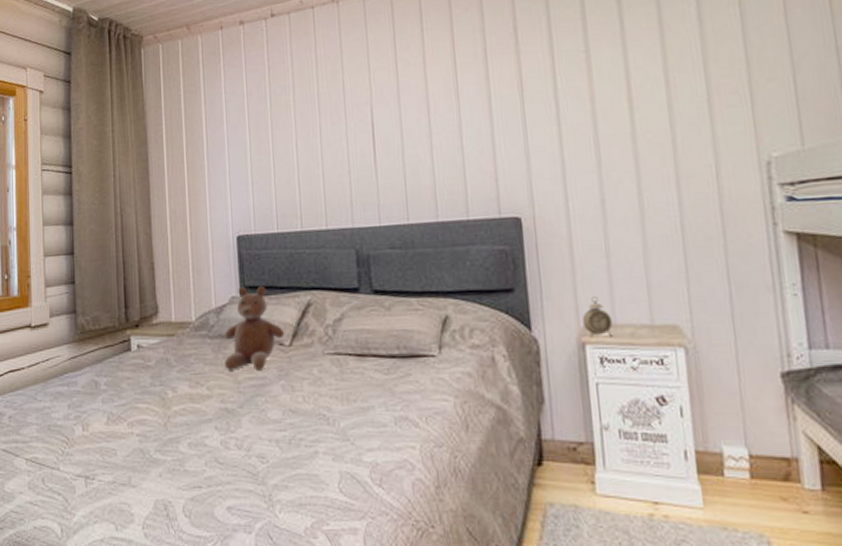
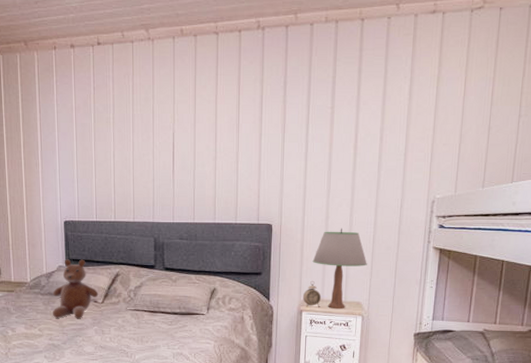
table lamp: none [589,214,679,339] -> present [312,228,367,310]

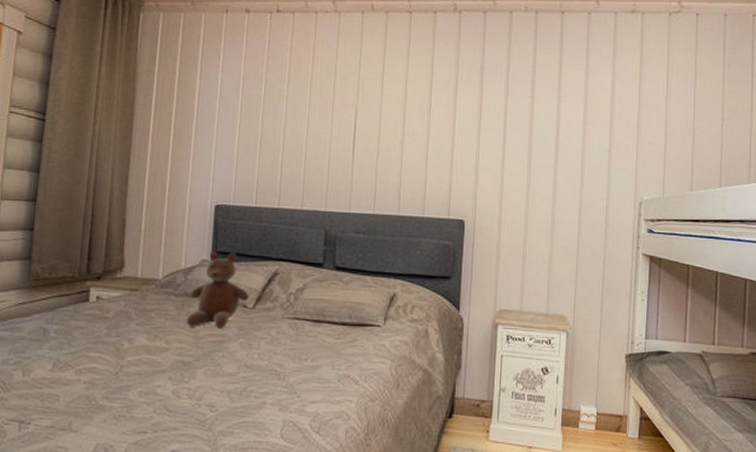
alarm clock: present [302,280,322,307] -> none [498,288,521,320]
table lamp: present [312,228,367,310] -> none [510,228,571,324]

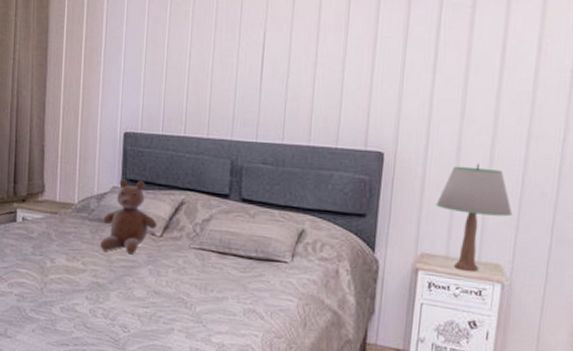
table lamp: none [510,228,571,324] -> present [435,163,512,273]

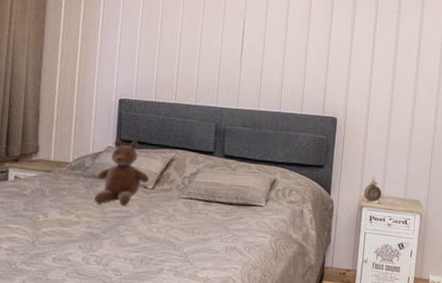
alarm clock: none [419,230,447,267] -> present [363,176,382,204]
table lamp: present [435,163,512,273] -> none [374,126,427,207]

